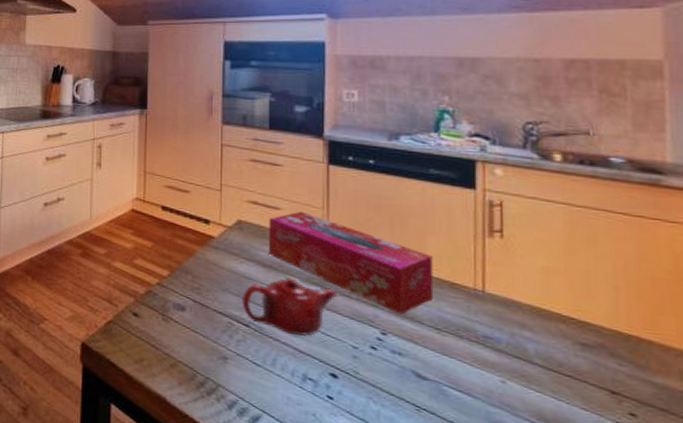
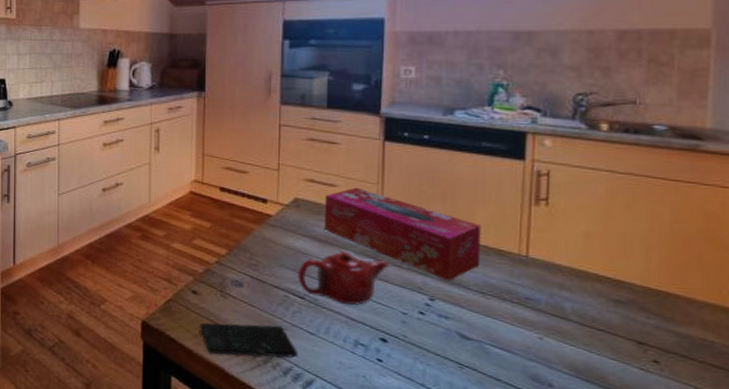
smartphone: none [140,347,244,391] -> present [199,323,299,358]

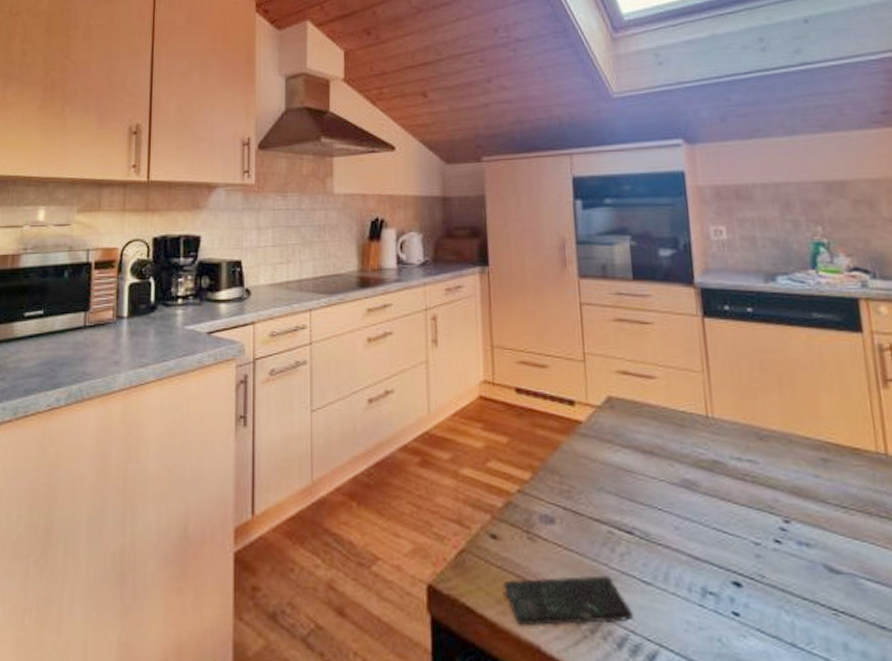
teapot: present [297,251,390,305] -> none [621,464,731,537]
tissue box: present [325,187,481,281] -> none [643,378,836,495]

